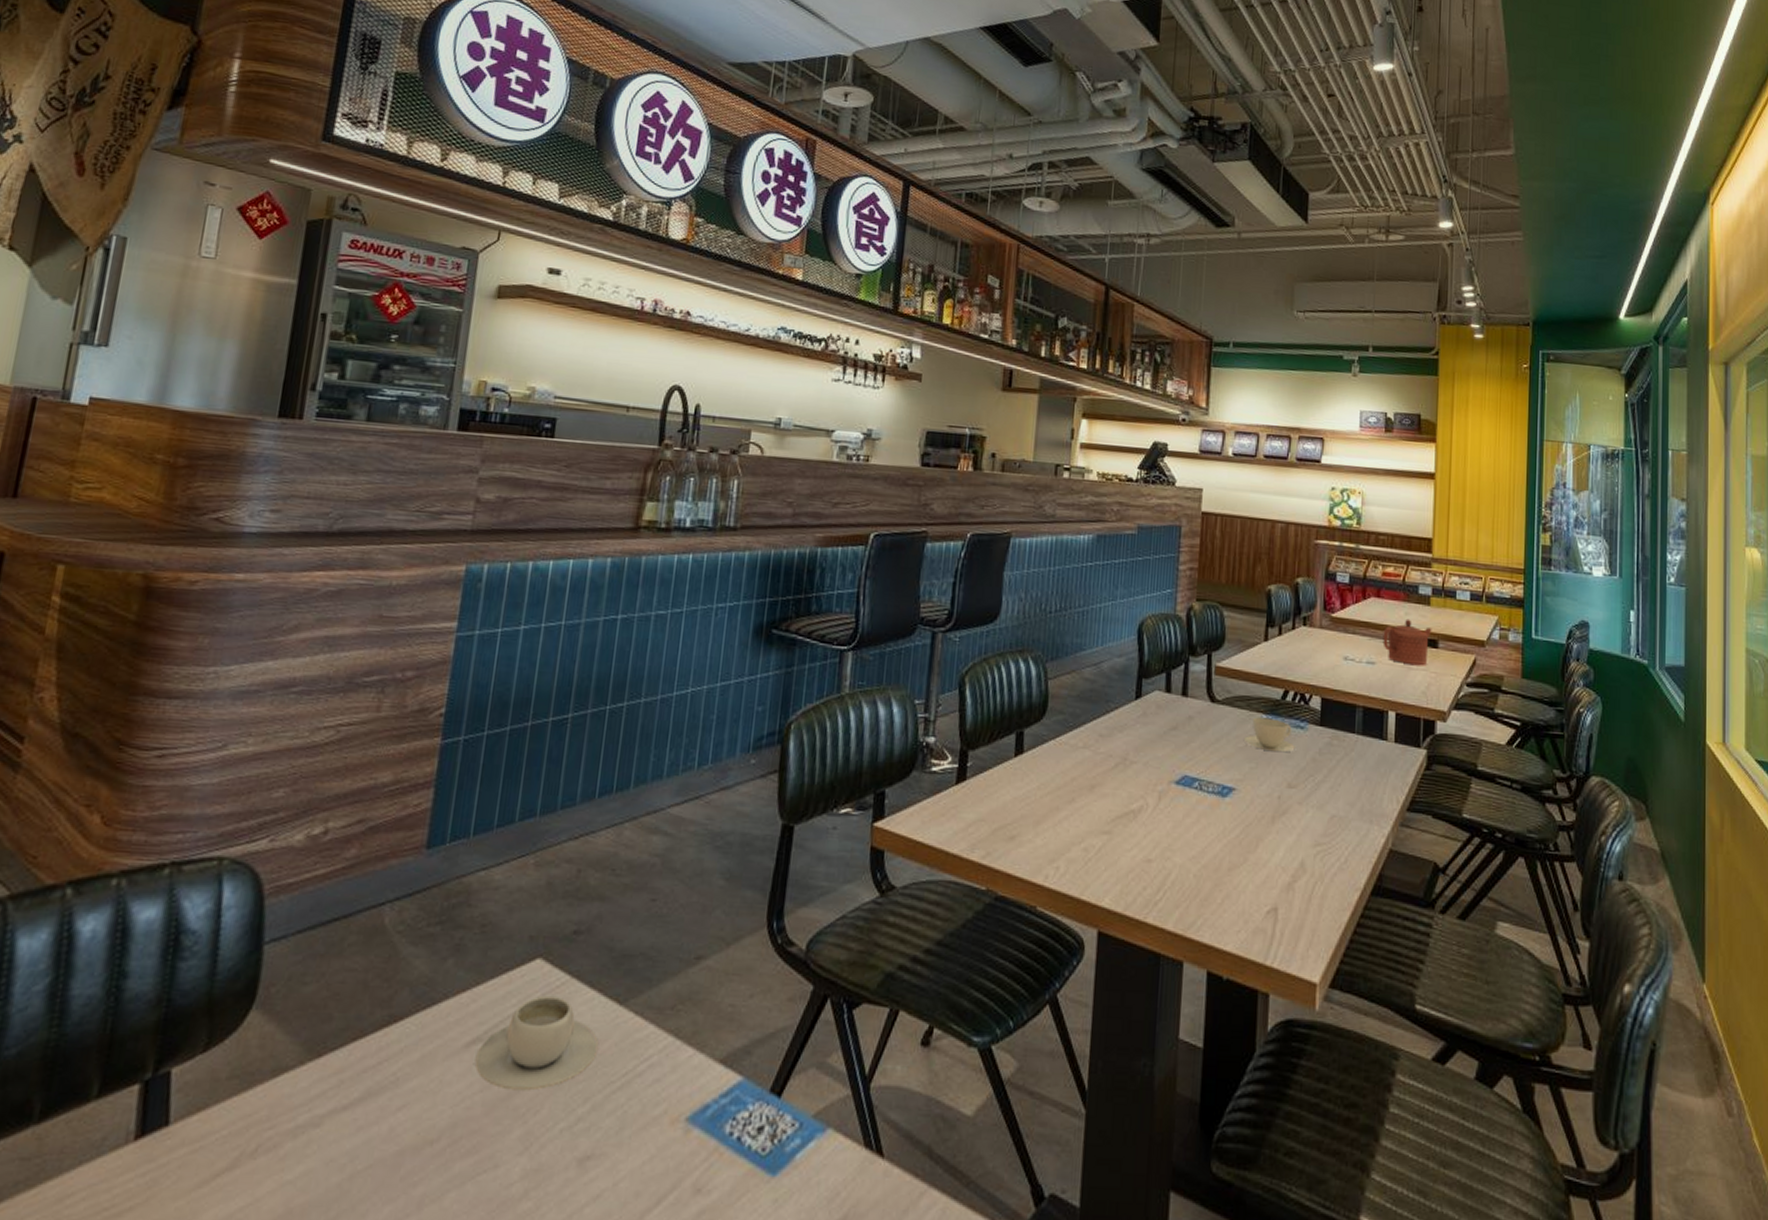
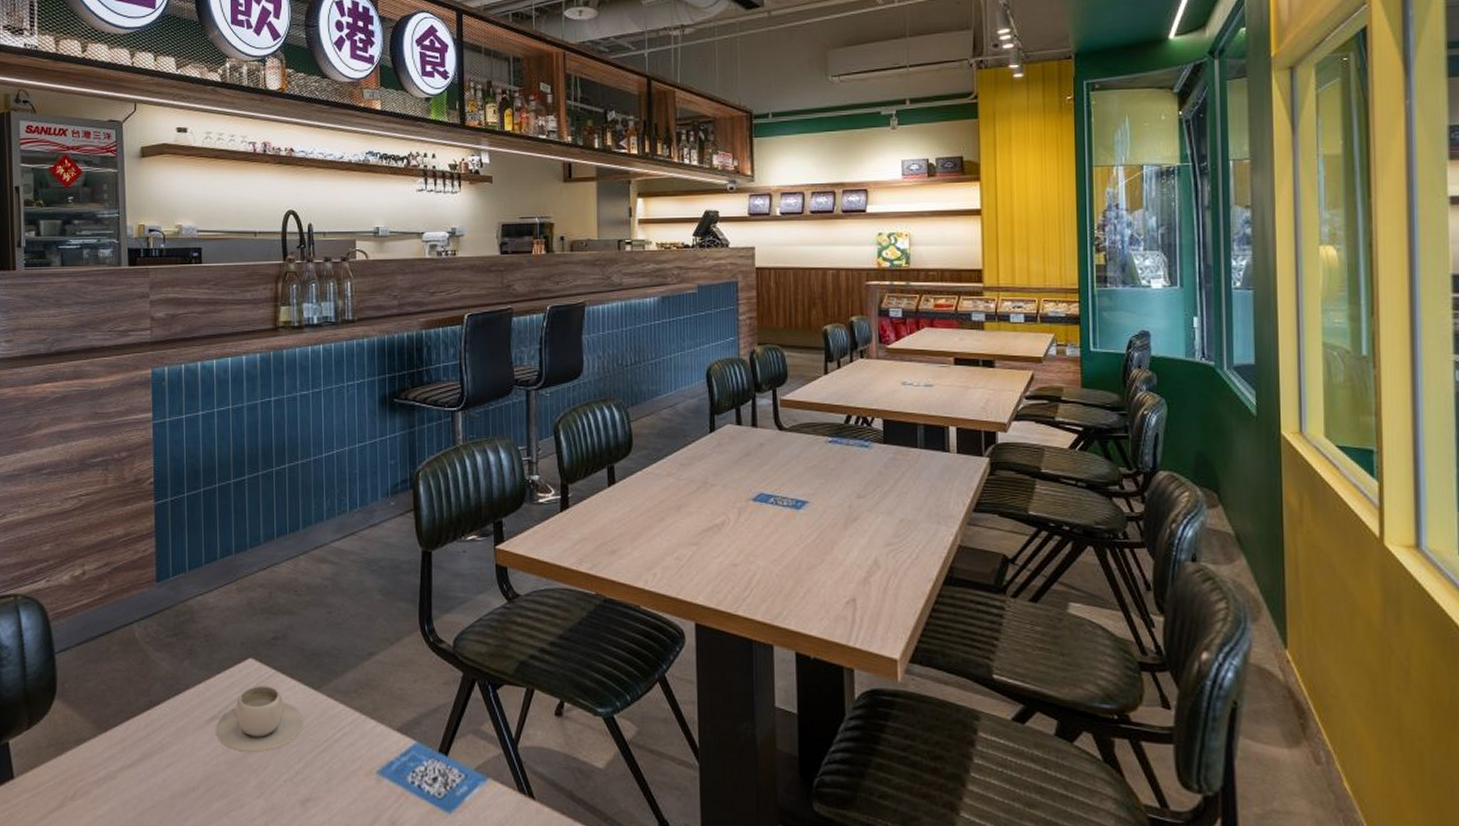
teacup: present [1243,717,1295,753] -> none [812,440,861,469]
teapot: present [1382,619,1432,665] -> none [939,344,988,384]

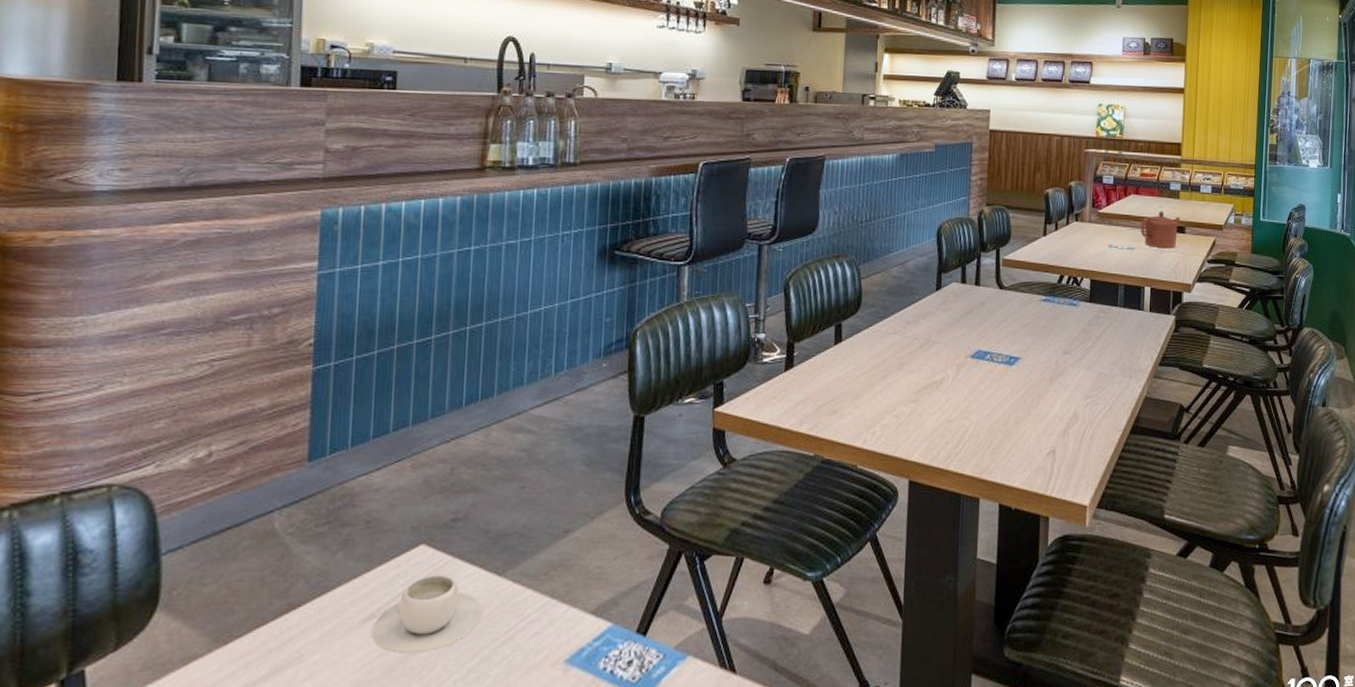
teapot: none [939,344,988,384] -> present [1140,210,1181,248]

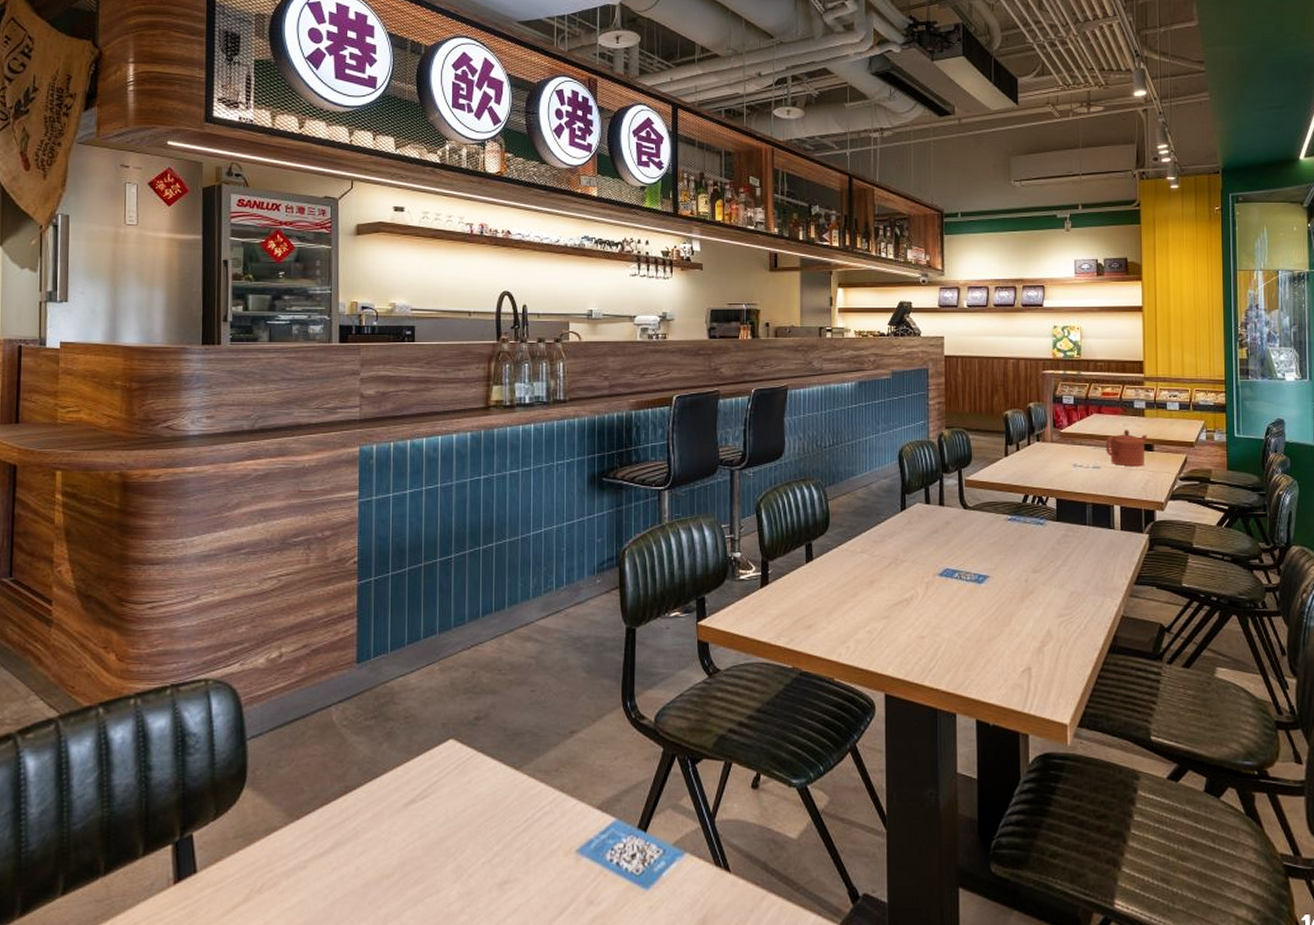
teacup: present [371,574,483,654] -> none [413,766,504,836]

